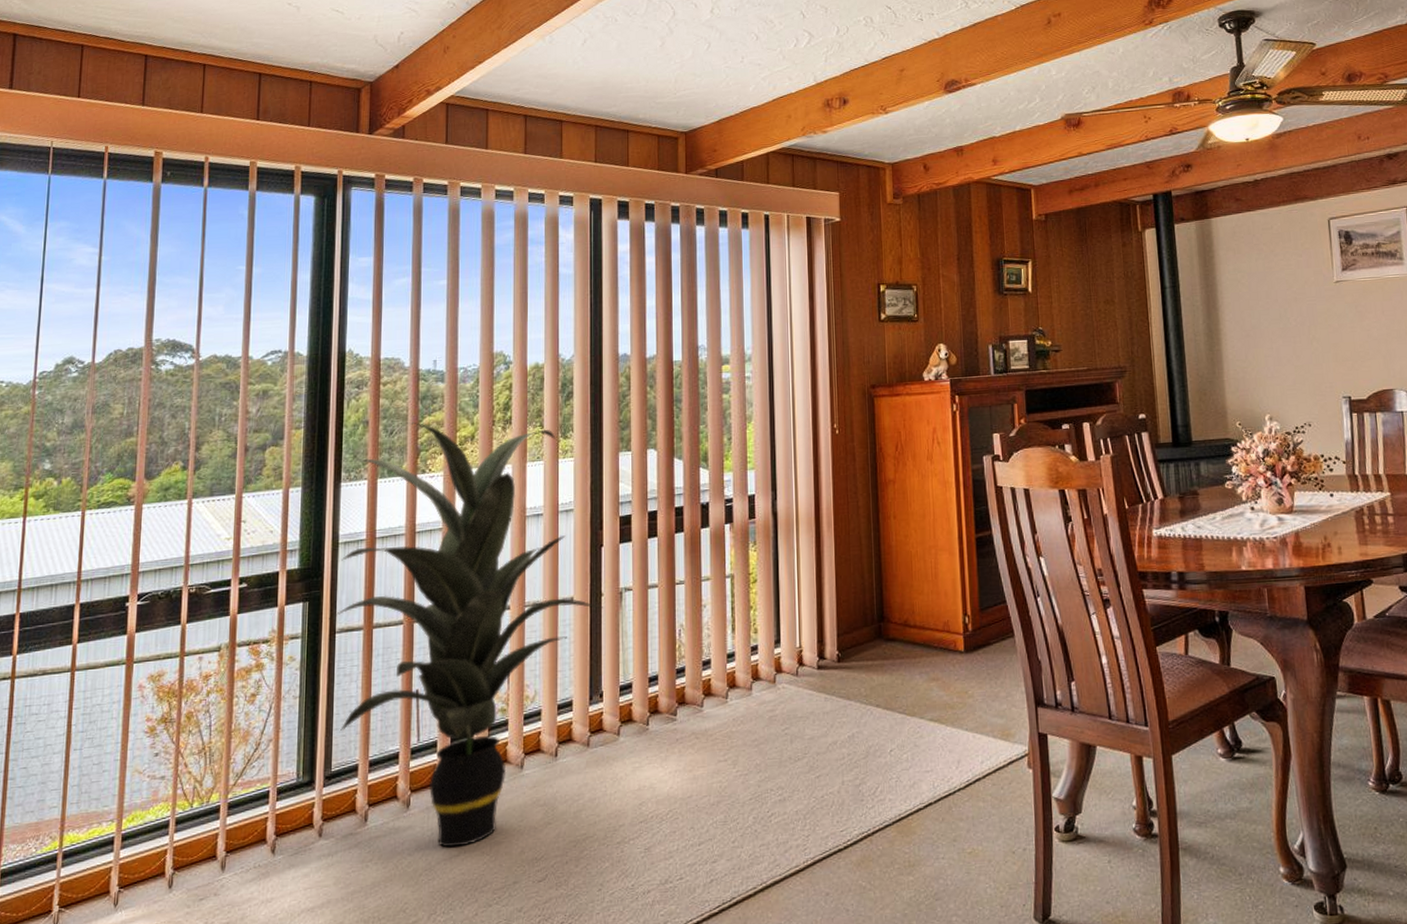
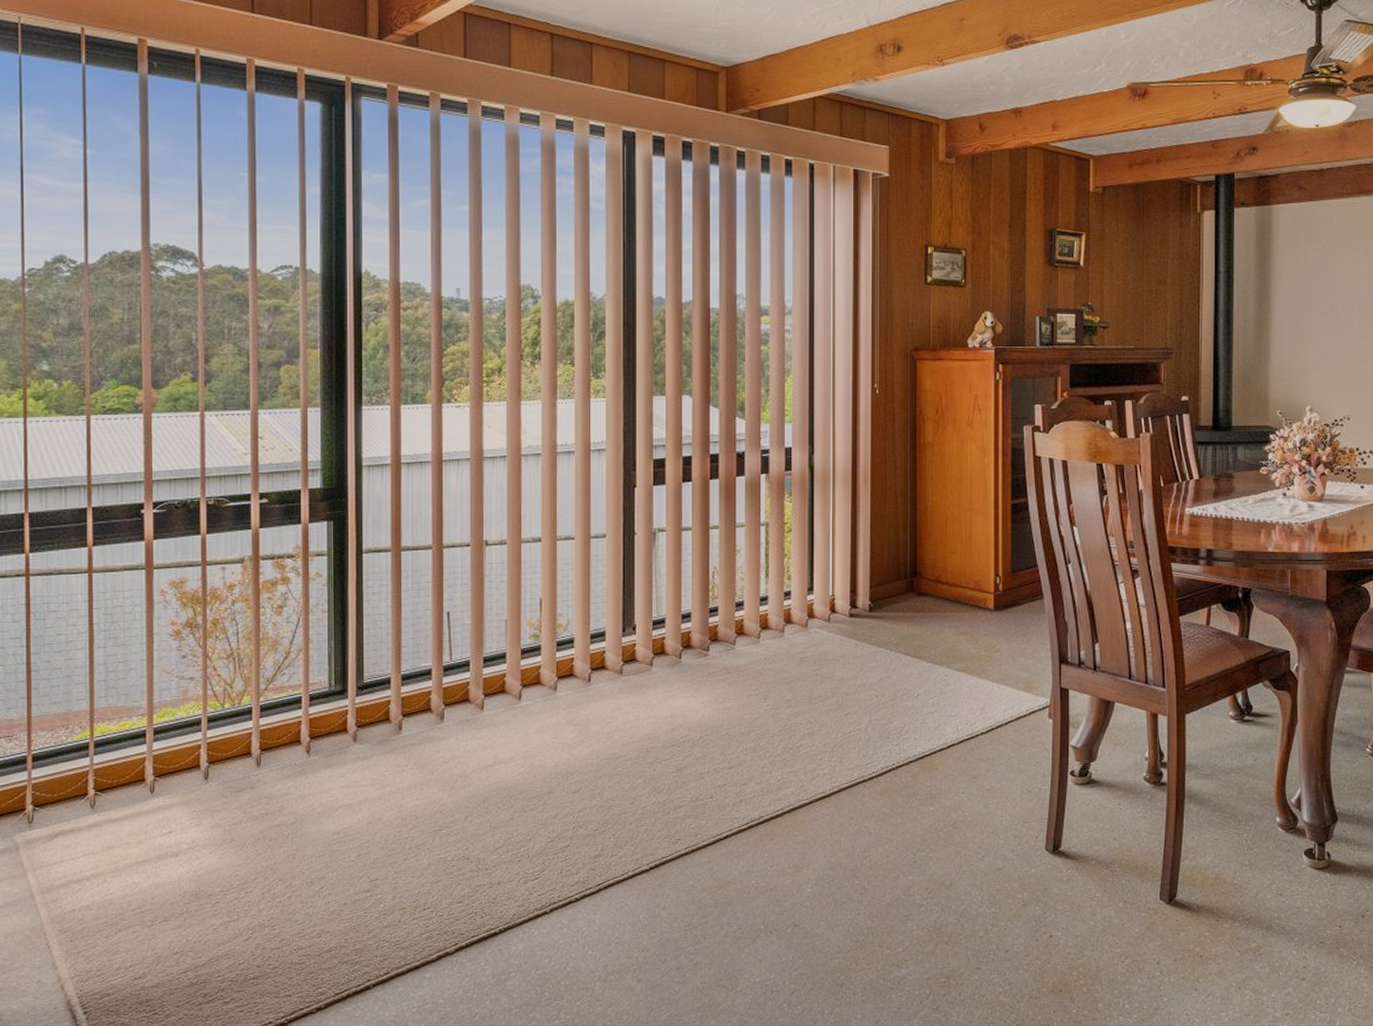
indoor plant: present [329,422,603,848] -> none [355,350,636,758]

